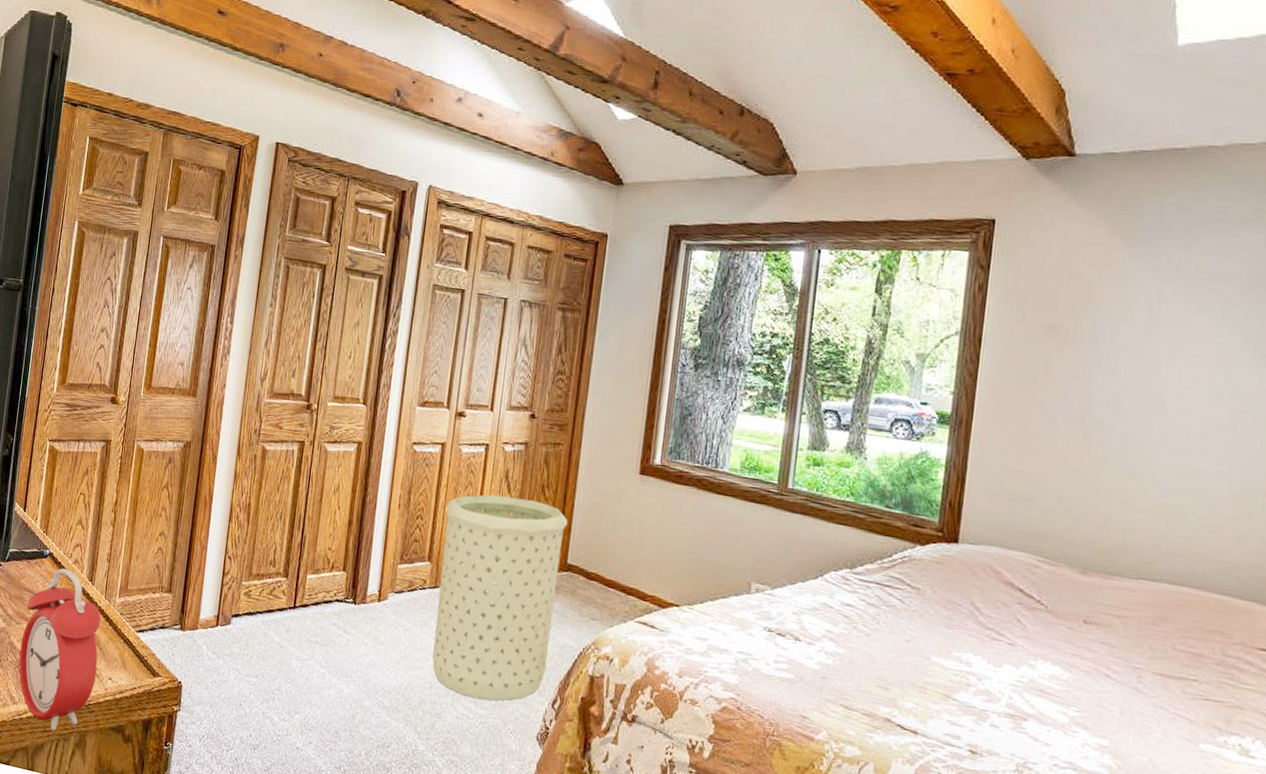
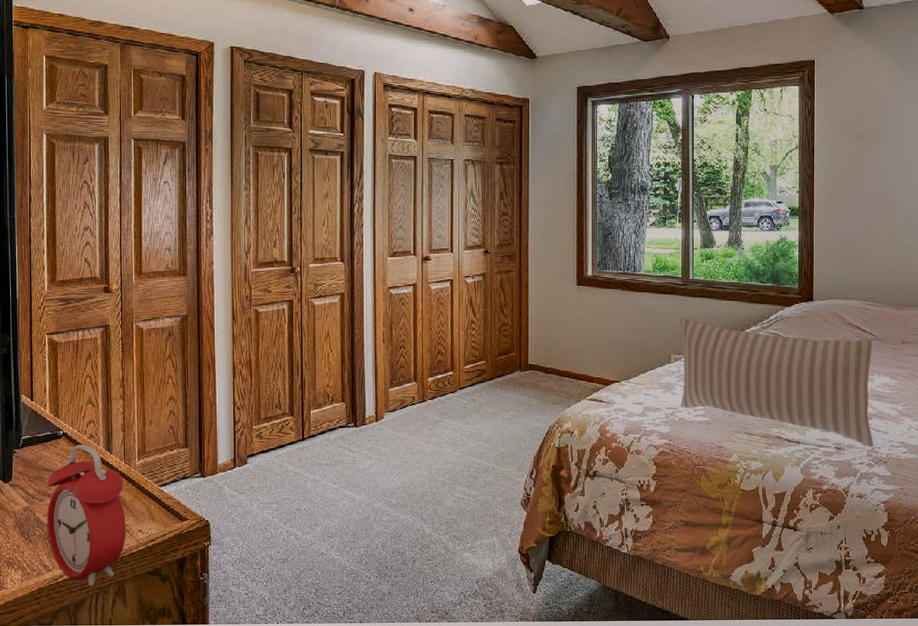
laundry basket: present [432,494,568,701] -> none [423,319,525,483]
pillow: none [756,536,1040,759] -> present [680,317,873,446]

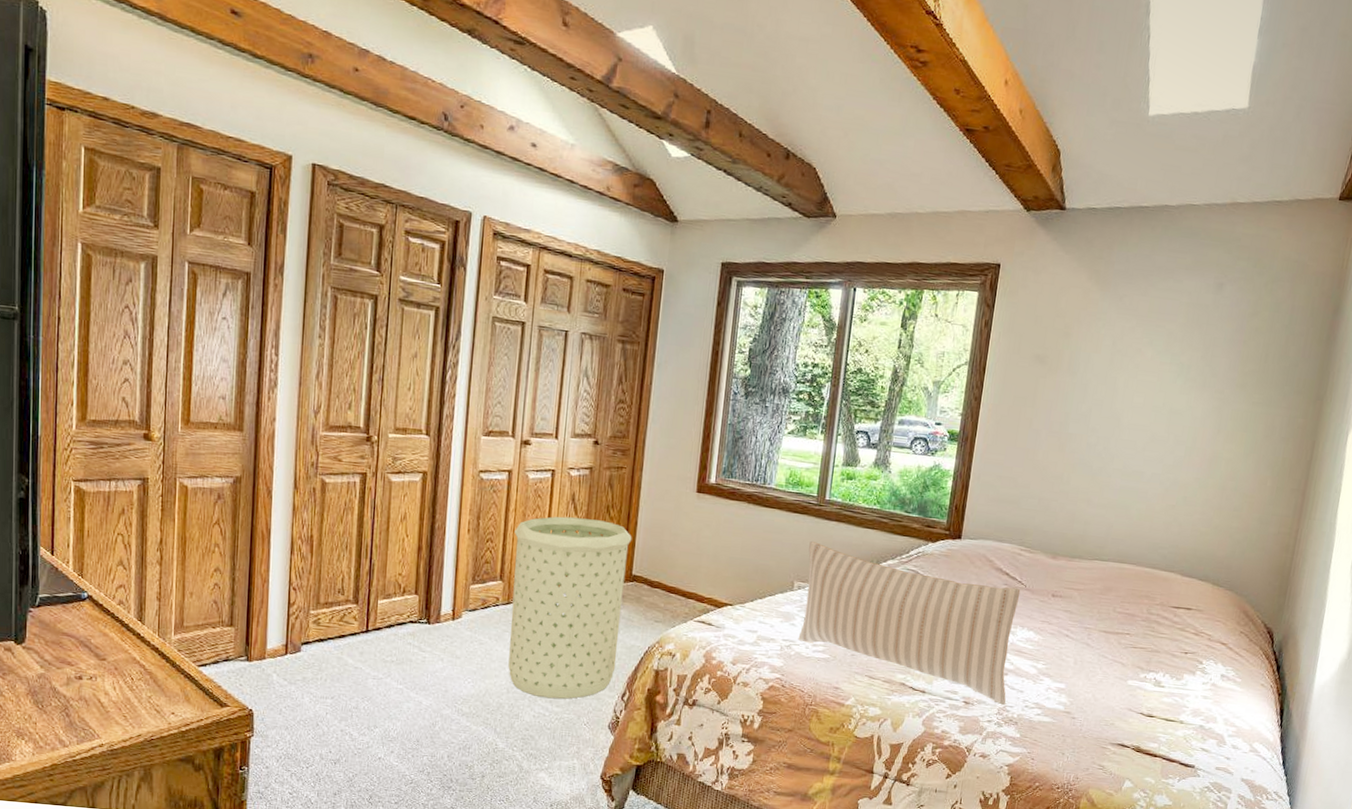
alarm clock: present [47,445,126,587] -> none [65,610,157,769]
laundry basket: none [423,319,525,483] -> present [508,516,632,699]

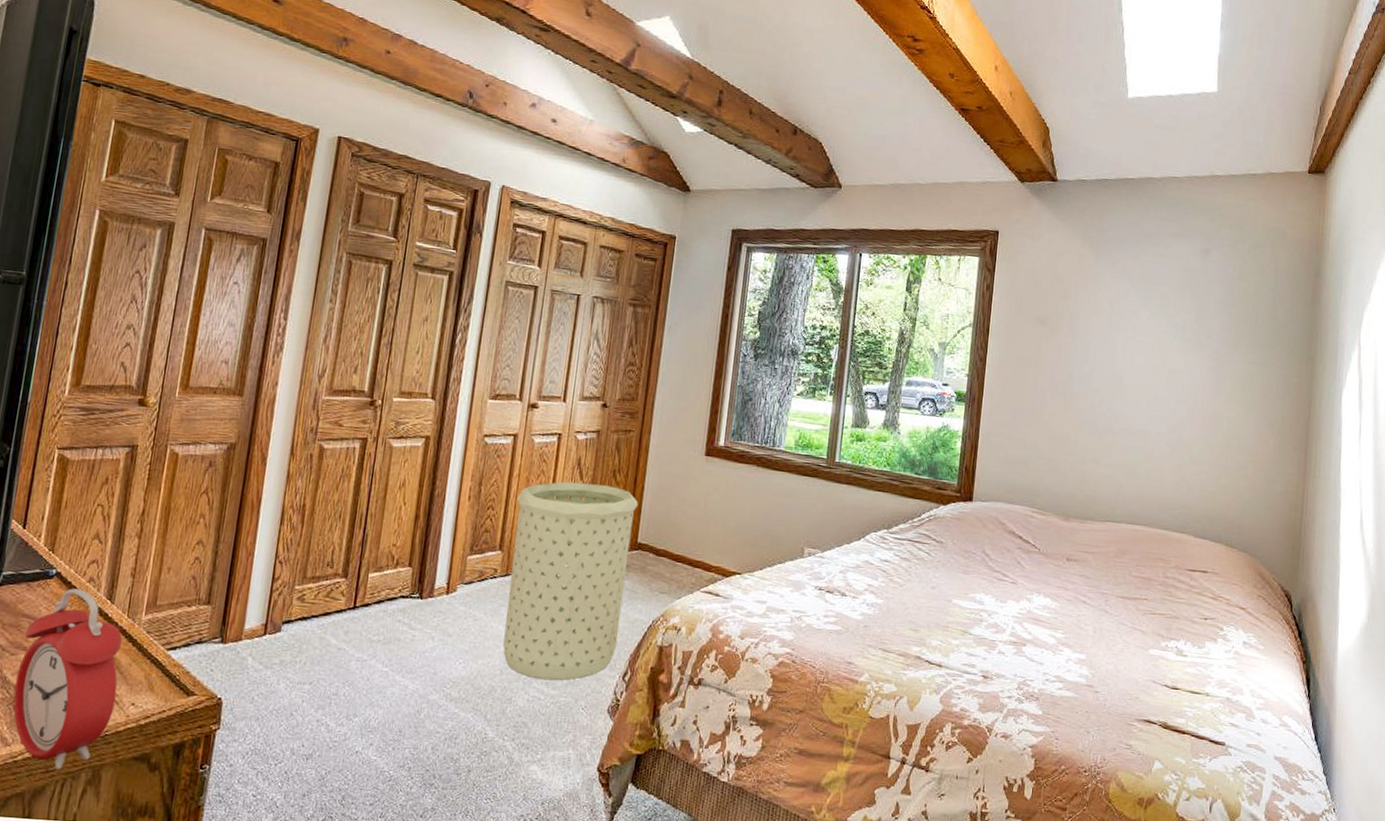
alarm clock: none [65,610,157,769] -> present [13,588,123,771]
pillow: present [798,541,1021,704] -> none [809,505,1035,678]

